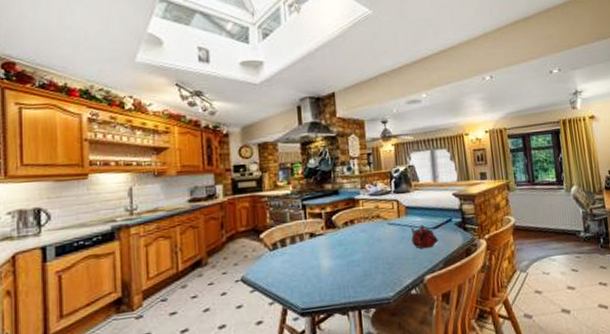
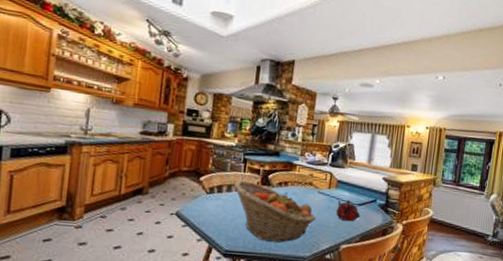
fruit basket: none [296,228,393,290] -> present [233,180,317,242]

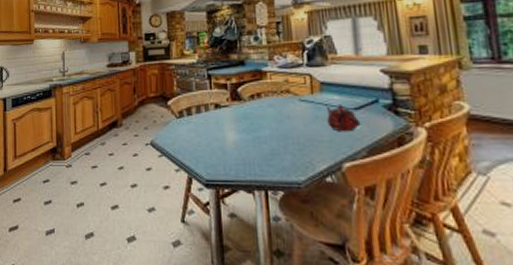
fruit basket: present [233,180,317,242] -> none [202,98,304,166]

